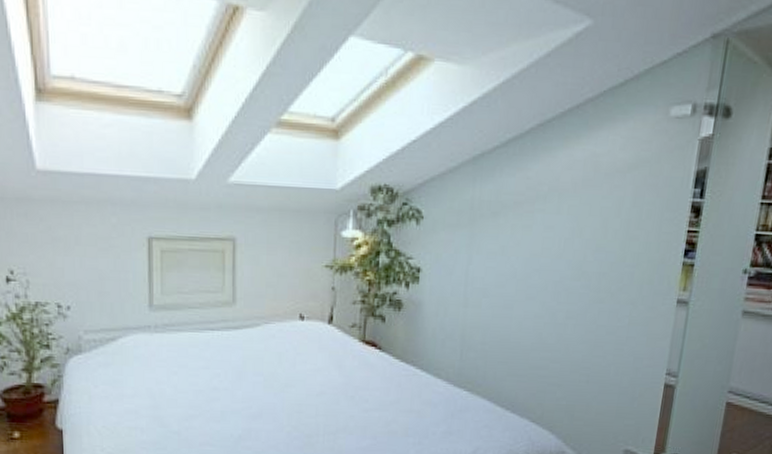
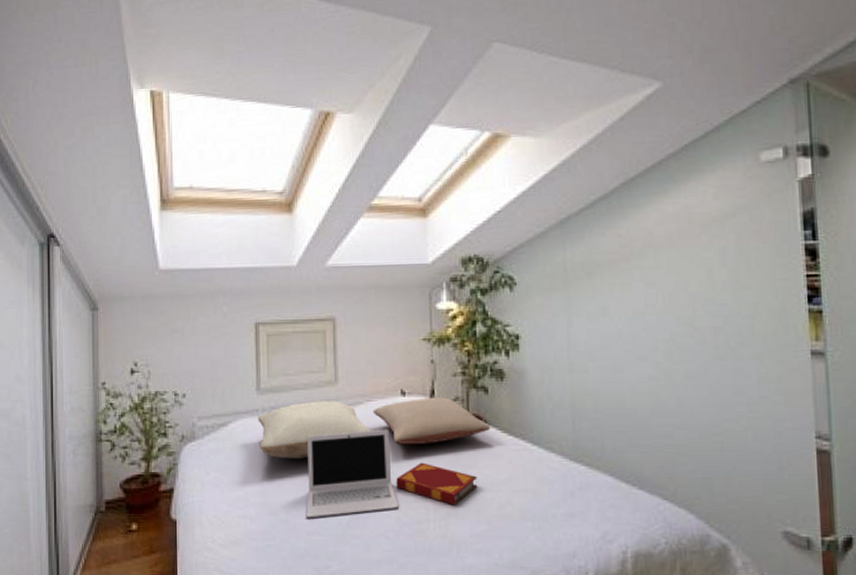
pillow: none [150,320,268,376] -> present [258,401,372,459]
laptop: none [198,351,290,431] -> present [305,429,398,518]
pillow: none [270,323,385,367] -> present [373,397,491,444]
hardback book: none [289,383,367,423] -> present [396,462,478,506]

